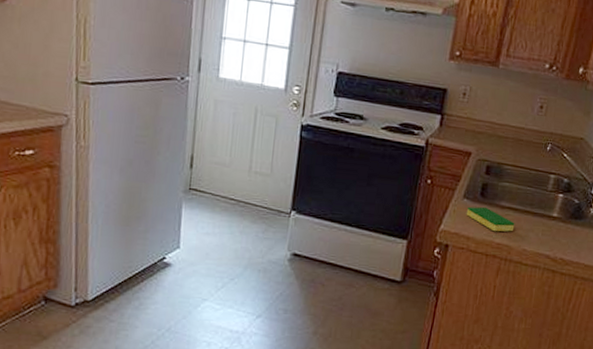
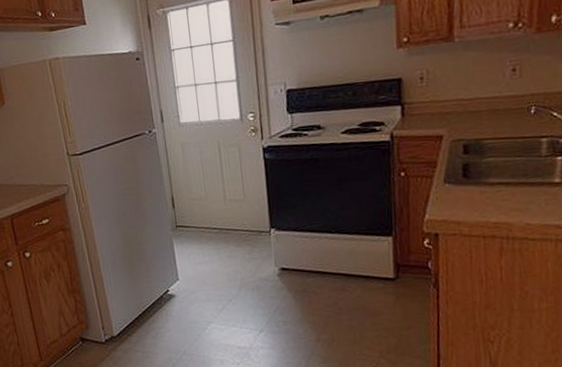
dish sponge: present [466,206,515,232] -> none [450,187,511,211]

